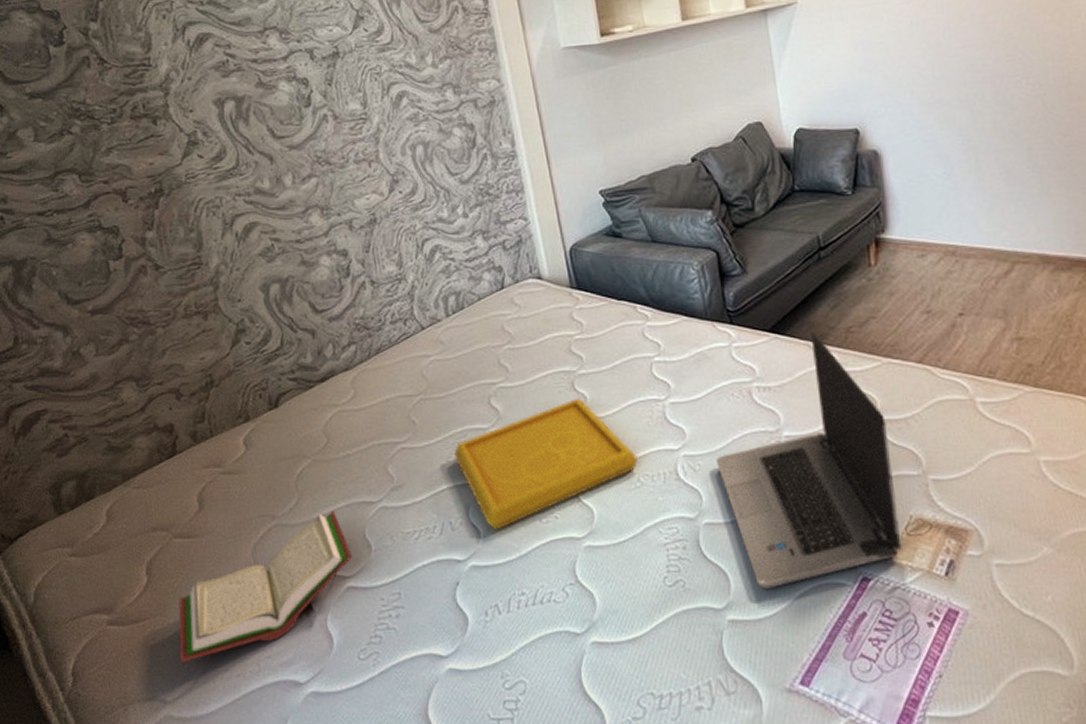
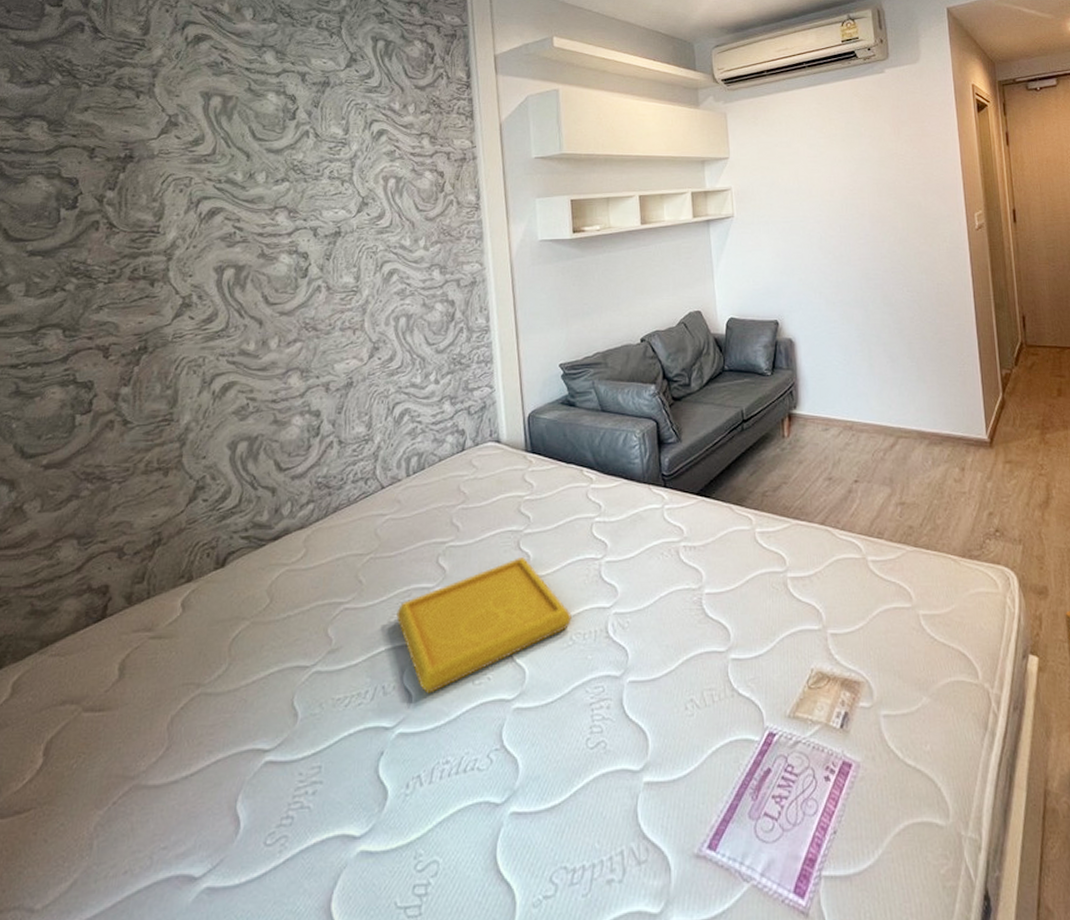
book: present [178,510,353,664] -> none [61,676,277,862]
laptop computer: present [715,331,902,588] -> none [643,494,804,747]

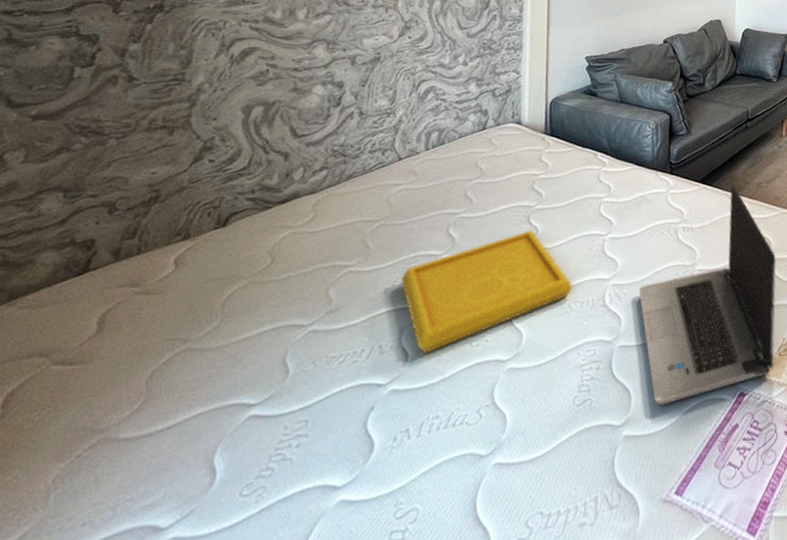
laptop computer: none [643,494,804,747] -> present [638,184,776,405]

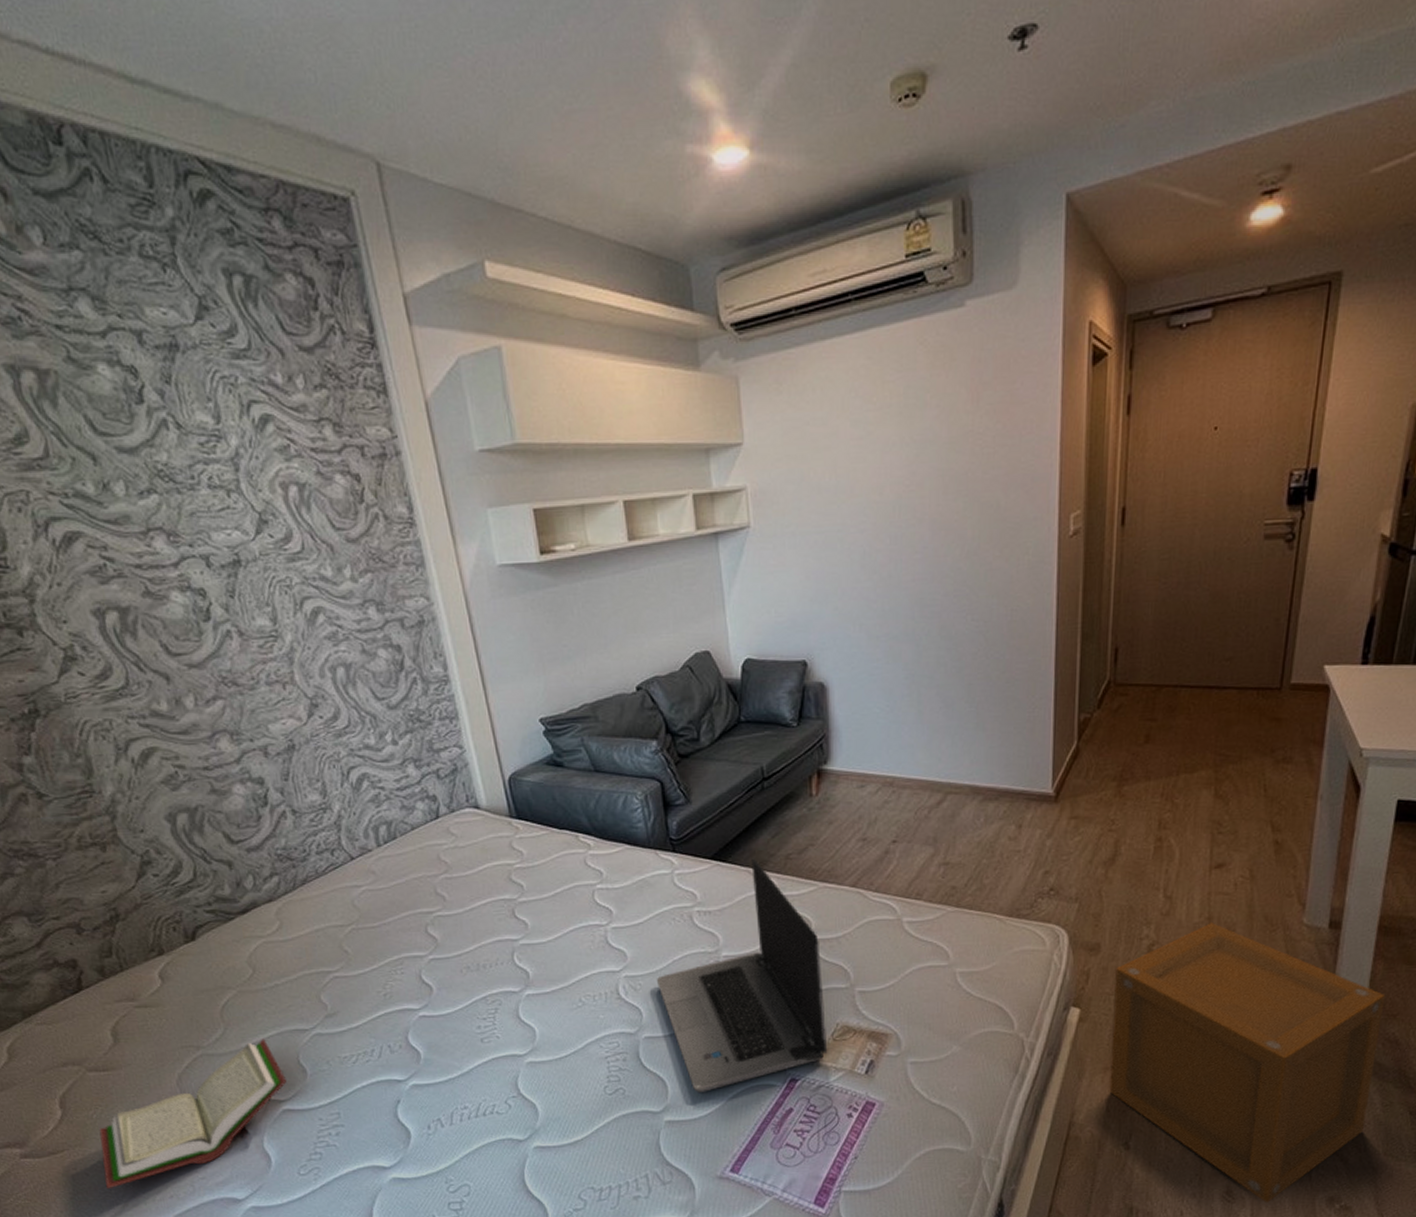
book: none [10,334,266,515] -> present [99,1039,288,1190]
serving tray: present [401,231,572,354] -> none [390,925,579,1051]

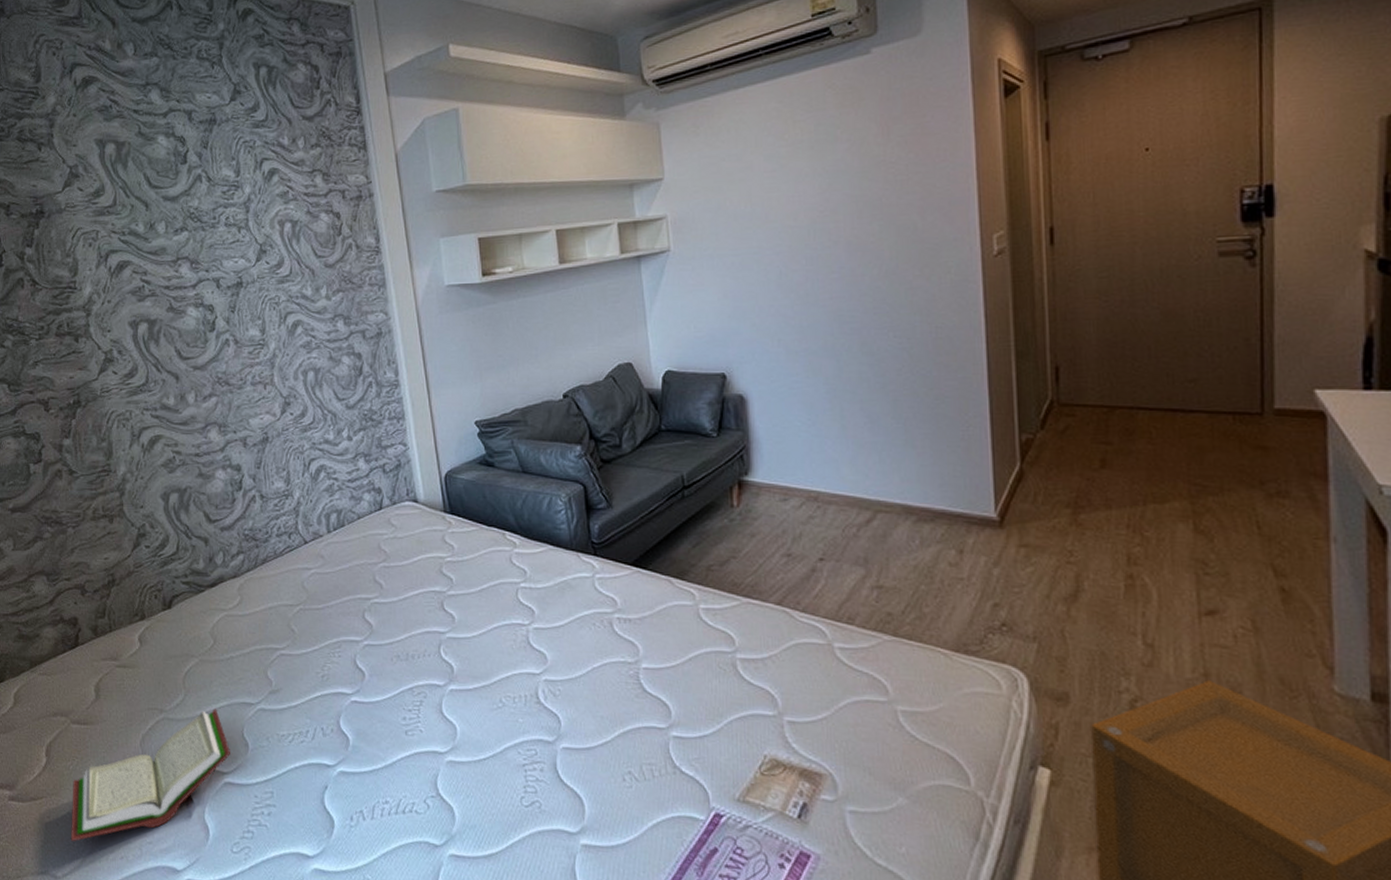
laptop computer: present [656,858,828,1092] -> none [575,567,755,817]

